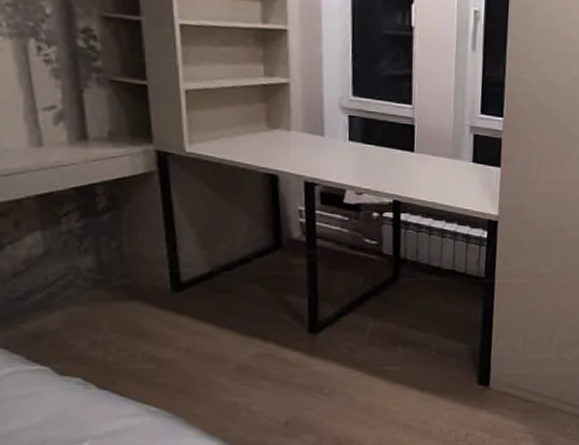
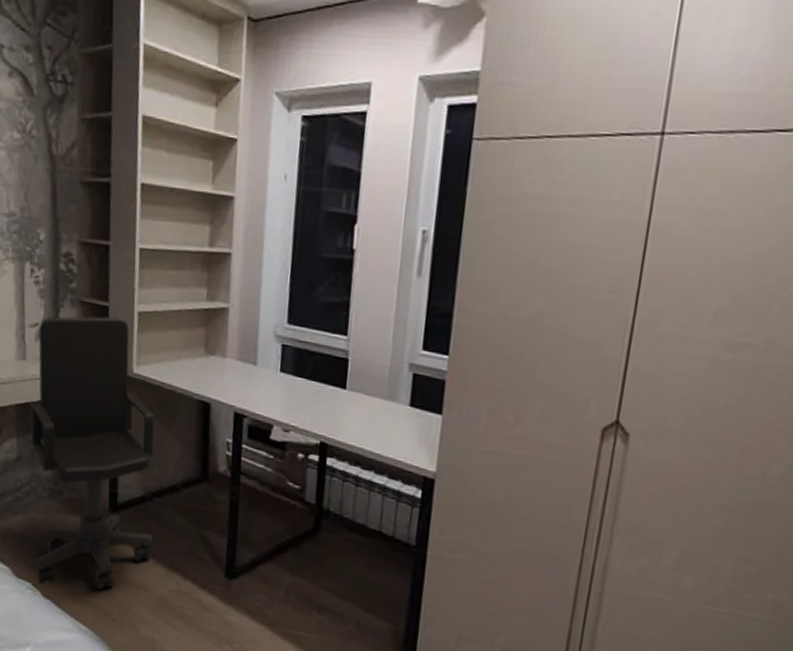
office chair: none [57,95,226,377] -> present [30,316,155,590]

